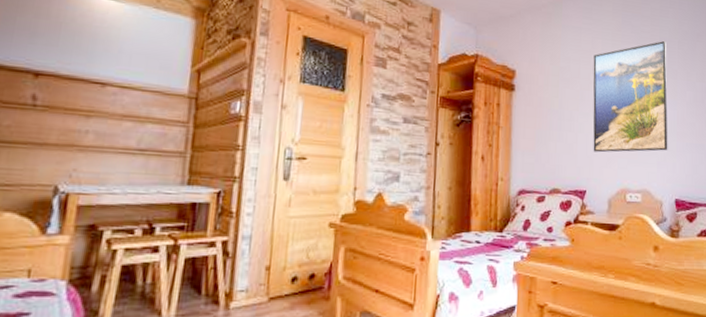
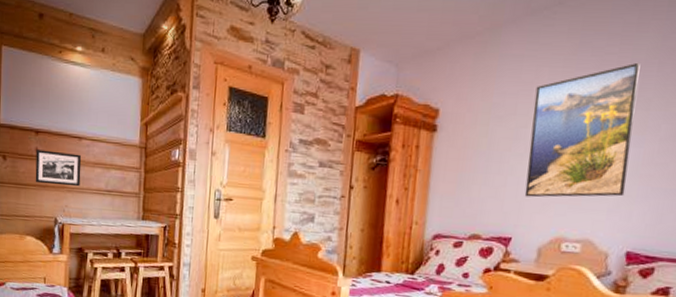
picture frame: none [26,96,104,145] -> present [35,149,82,187]

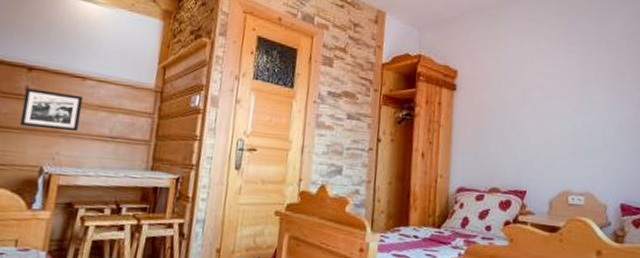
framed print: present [524,62,641,198] -> none [534,42,614,154]

